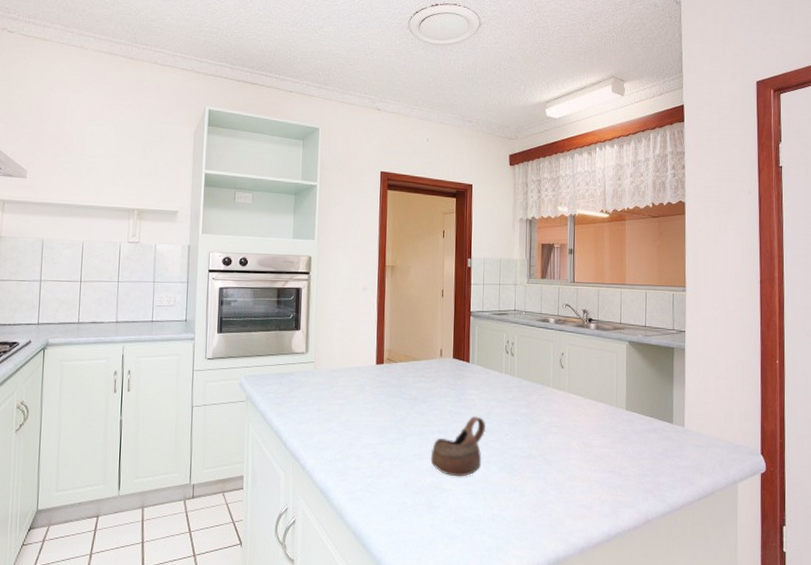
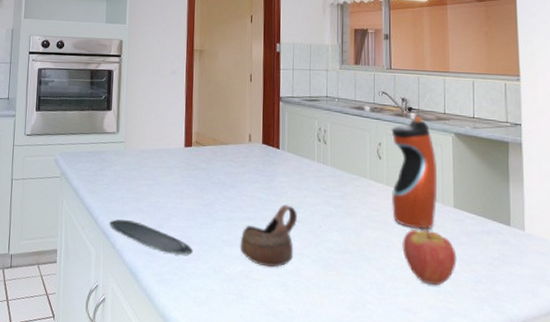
oval tray: none [299,441,384,471] -> present [109,219,193,255]
water bottle: none [572,325,613,431] -> present [391,115,438,229]
fruit: none [580,423,627,482] -> present [402,220,457,286]

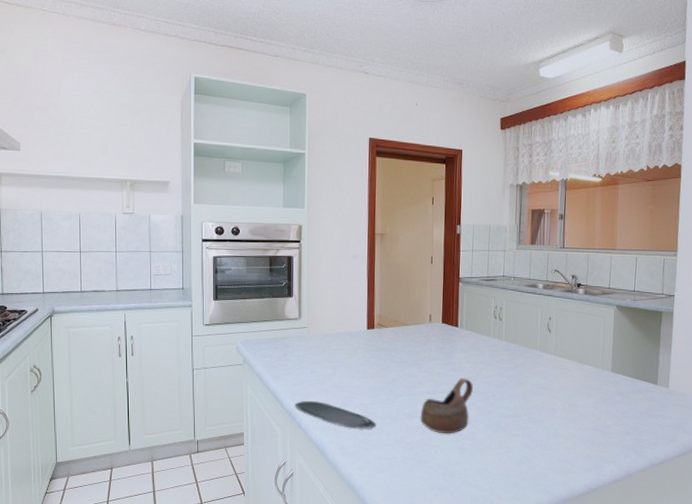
water bottle: present [391,115,438,229] -> none [558,290,600,392]
fruit: present [402,220,457,286] -> none [565,384,611,439]

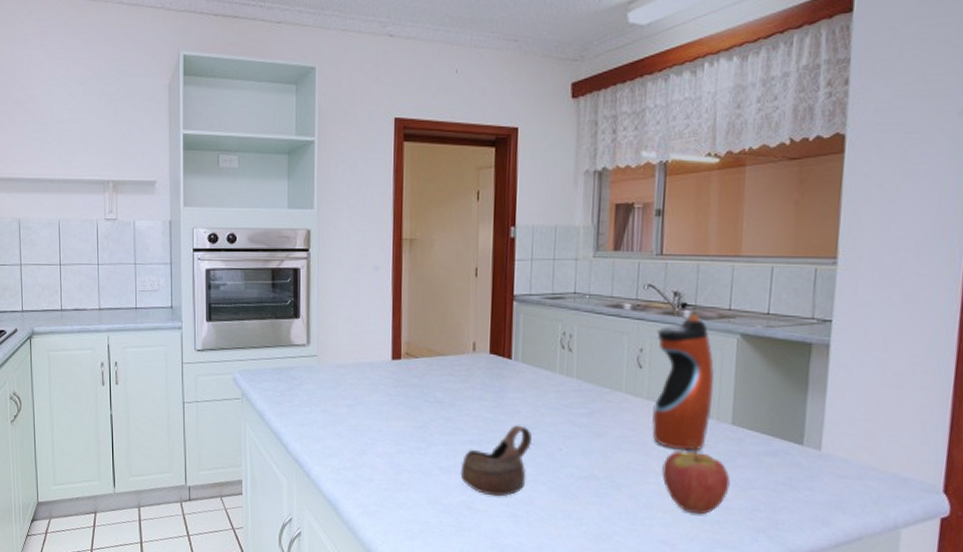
oval tray: present [295,401,376,429] -> none [302,445,403,484]
water bottle: none [558,290,600,392] -> present [652,313,715,451]
fruit: none [565,384,611,439] -> present [662,440,730,515]

